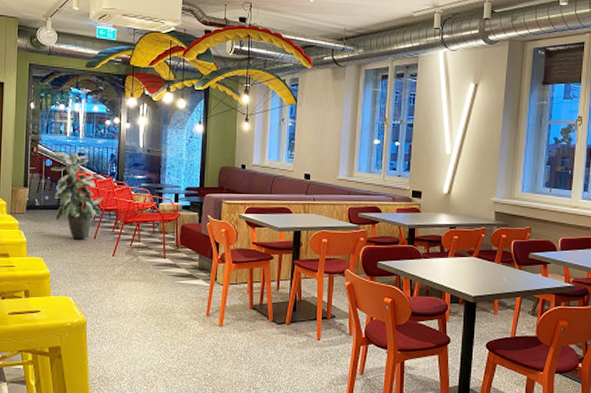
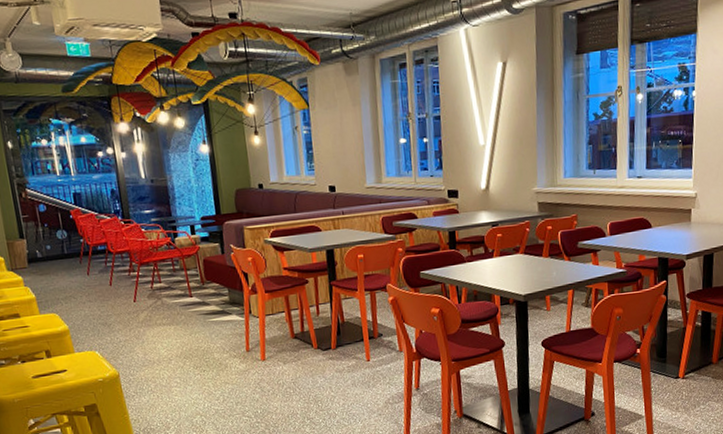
indoor plant: present [48,148,104,240] -> none [40,186,113,290]

